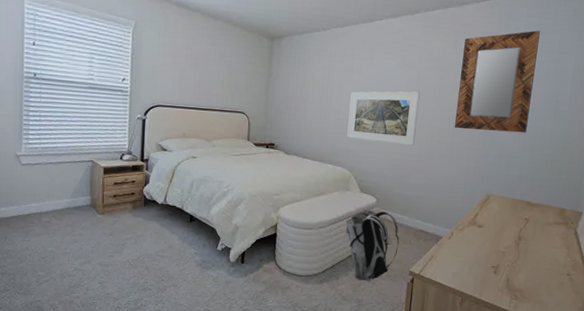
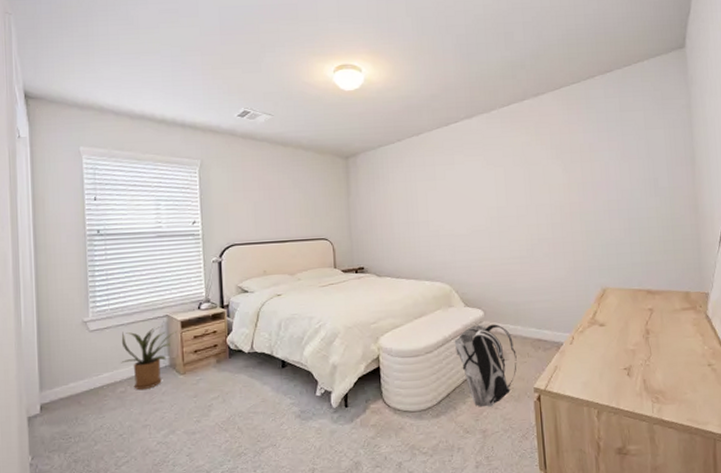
house plant: none [48,169,100,223] -> present [121,325,178,391]
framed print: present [347,91,420,146] -> none [437,190,514,250]
home mirror: present [455,30,540,133] -> none [547,110,630,223]

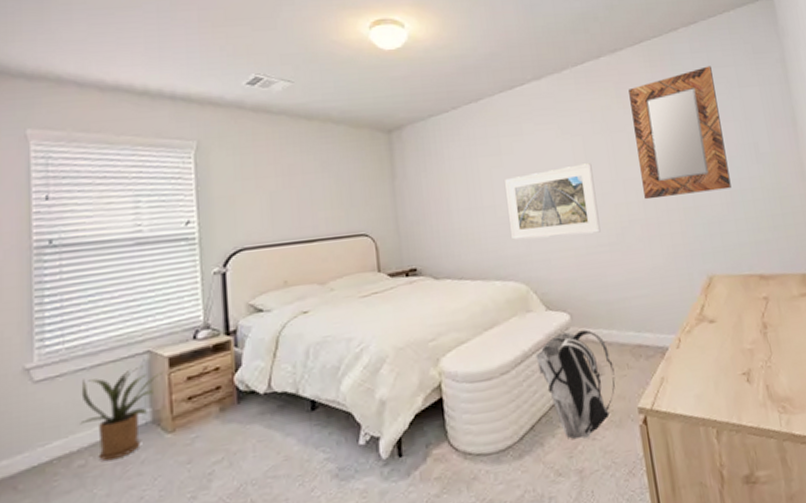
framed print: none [437,190,514,250] -> present [505,163,601,240]
home mirror: none [547,110,630,223] -> present [628,66,732,200]

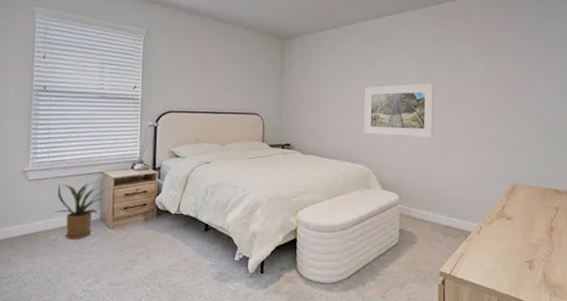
backpack: present [535,330,616,440] -> none [368,208,426,286]
home mirror: present [628,66,732,200] -> none [472,17,547,119]

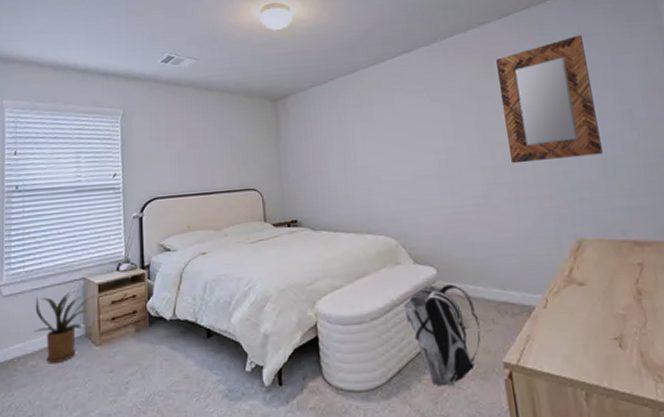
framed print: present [364,83,434,138] -> none [377,129,468,198]
backpack: none [368,208,426,286] -> present [403,284,481,387]
home mirror: none [472,17,547,119] -> present [496,35,603,164]

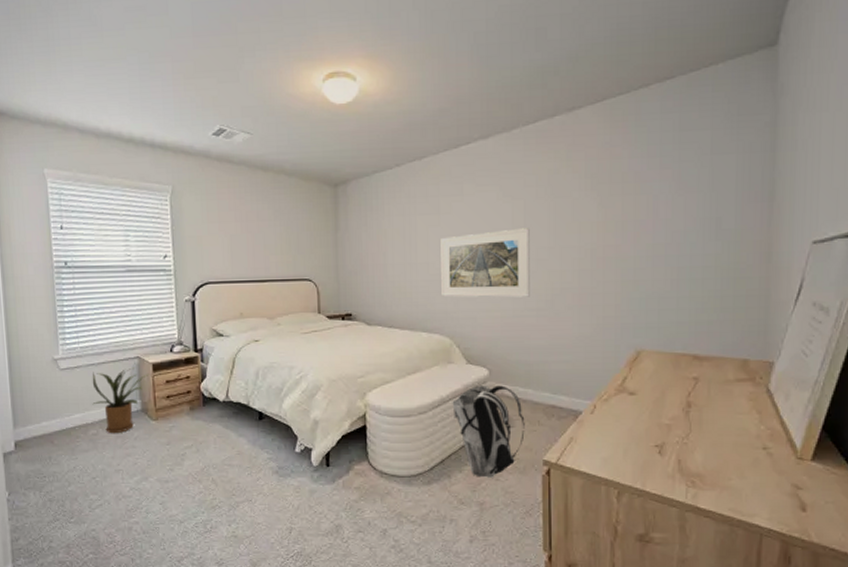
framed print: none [377,129,468,198] -> present [441,228,530,298]
home mirror: present [496,35,603,164] -> none [581,129,682,269]

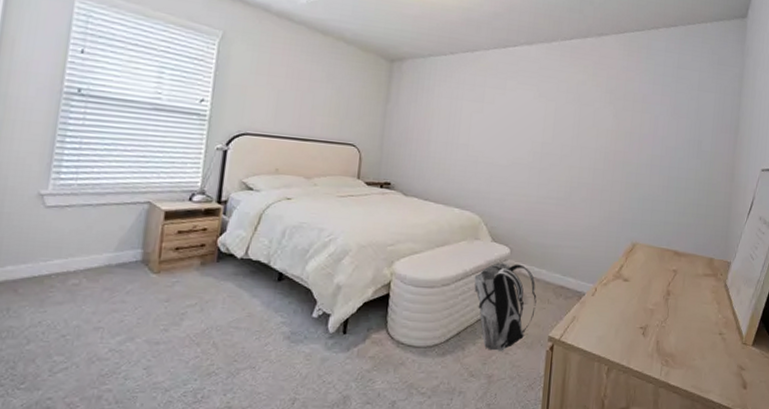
house plant: present [92,367,149,434] -> none [80,212,159,286]
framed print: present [441,228,530,298] -> none [476,124,558,187]

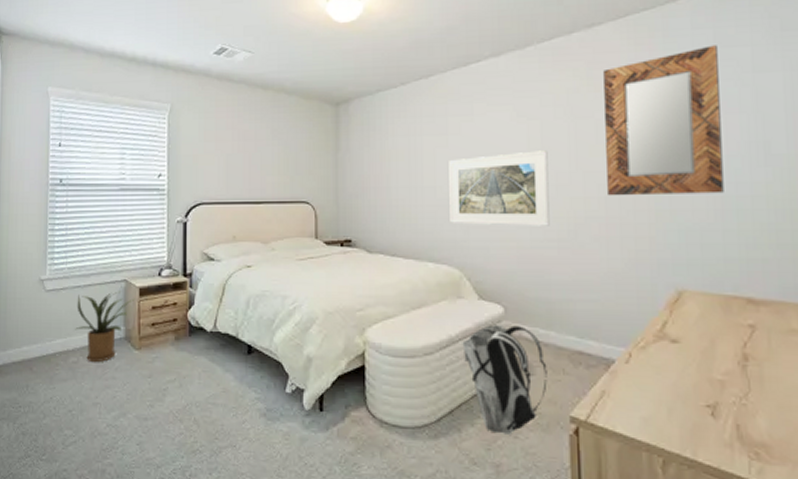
house plant: none [80,212,159,286] -> present [75,291,135,363]
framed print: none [476,124,558,187] -> present [449,150,550,226]
home mirror: none [596,66,679,175] -> present [603,45,724,196]

